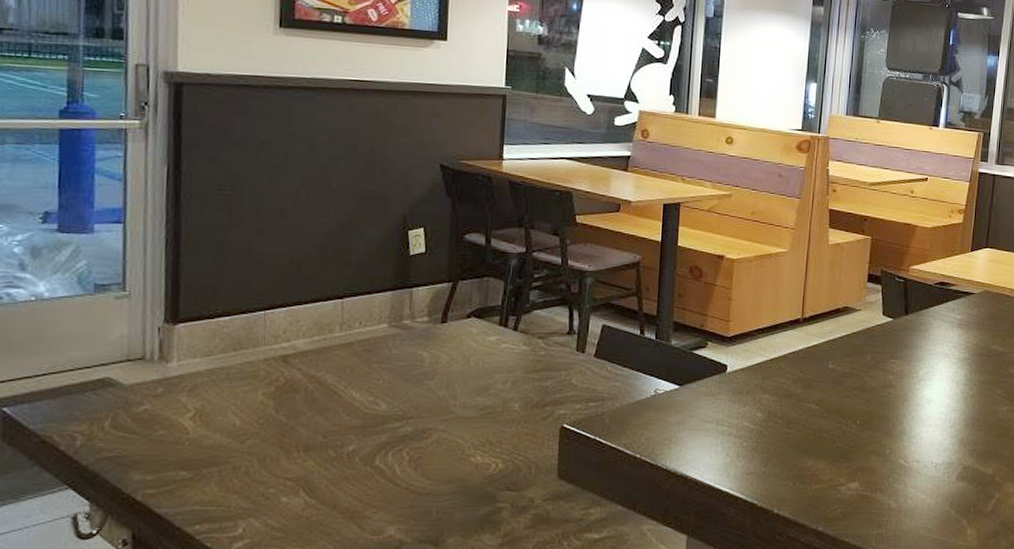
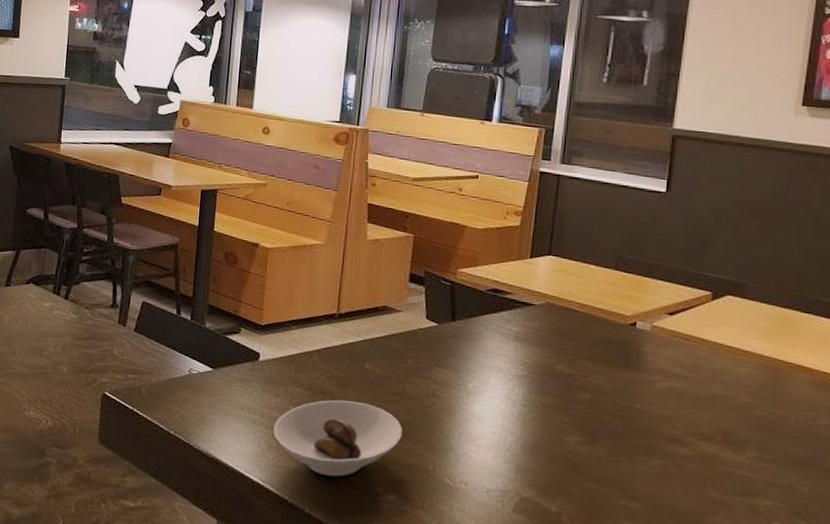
saucer: none [741,400,863,475] -> present [273,399,403,477]

